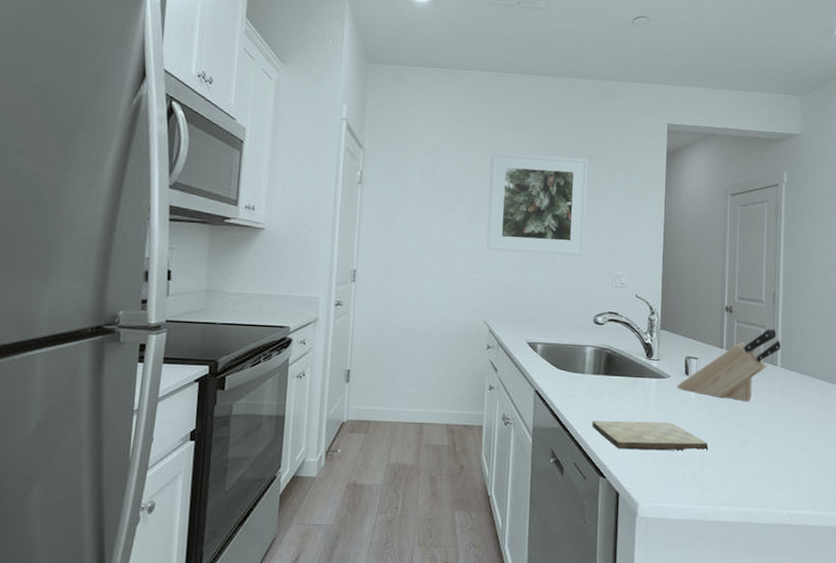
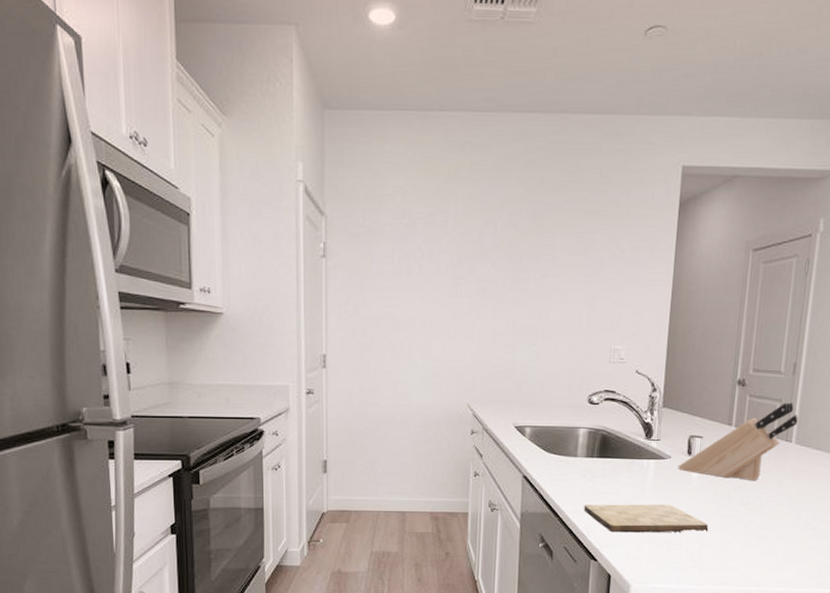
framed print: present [486,152,589,256] -> none [468,212,586,329]

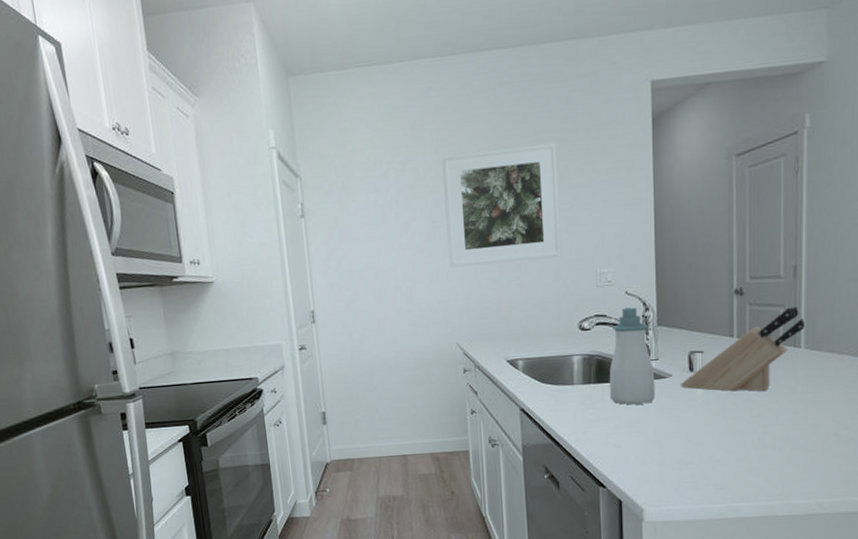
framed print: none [468,212,586,329] -> present [442,143,562,268]
cutting board: present [584,504,709,533] -> none [586,424,721,457]
soap bottle: none [610,386,655,482] -> present [609,307,655,405]

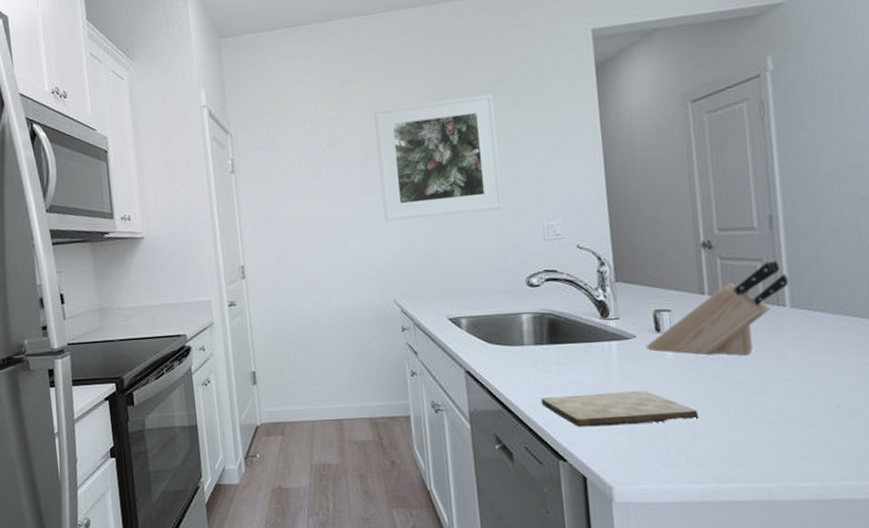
cutting board: none [586,424,721,457] -> present [541,390,699,427]
soap bottle: present [609,307,655,405] -> none [563,261,618,369]

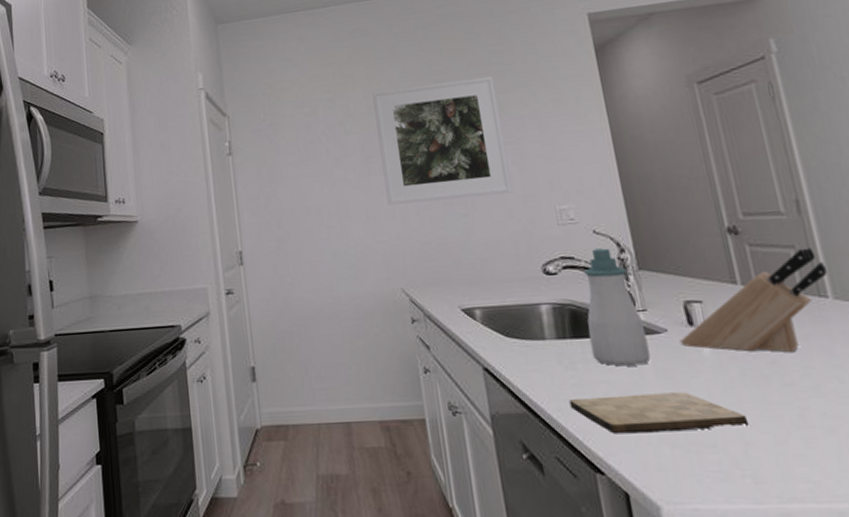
soap bottle: none [563,261,618,369] -> present [583,248,651,367]

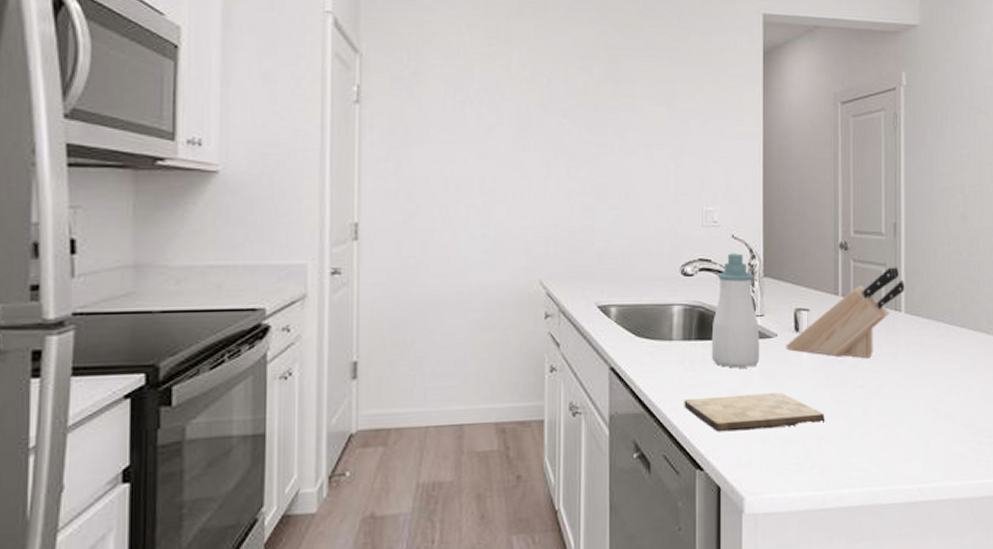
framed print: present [372,76,513,205] -> none [538,55,667,189]

